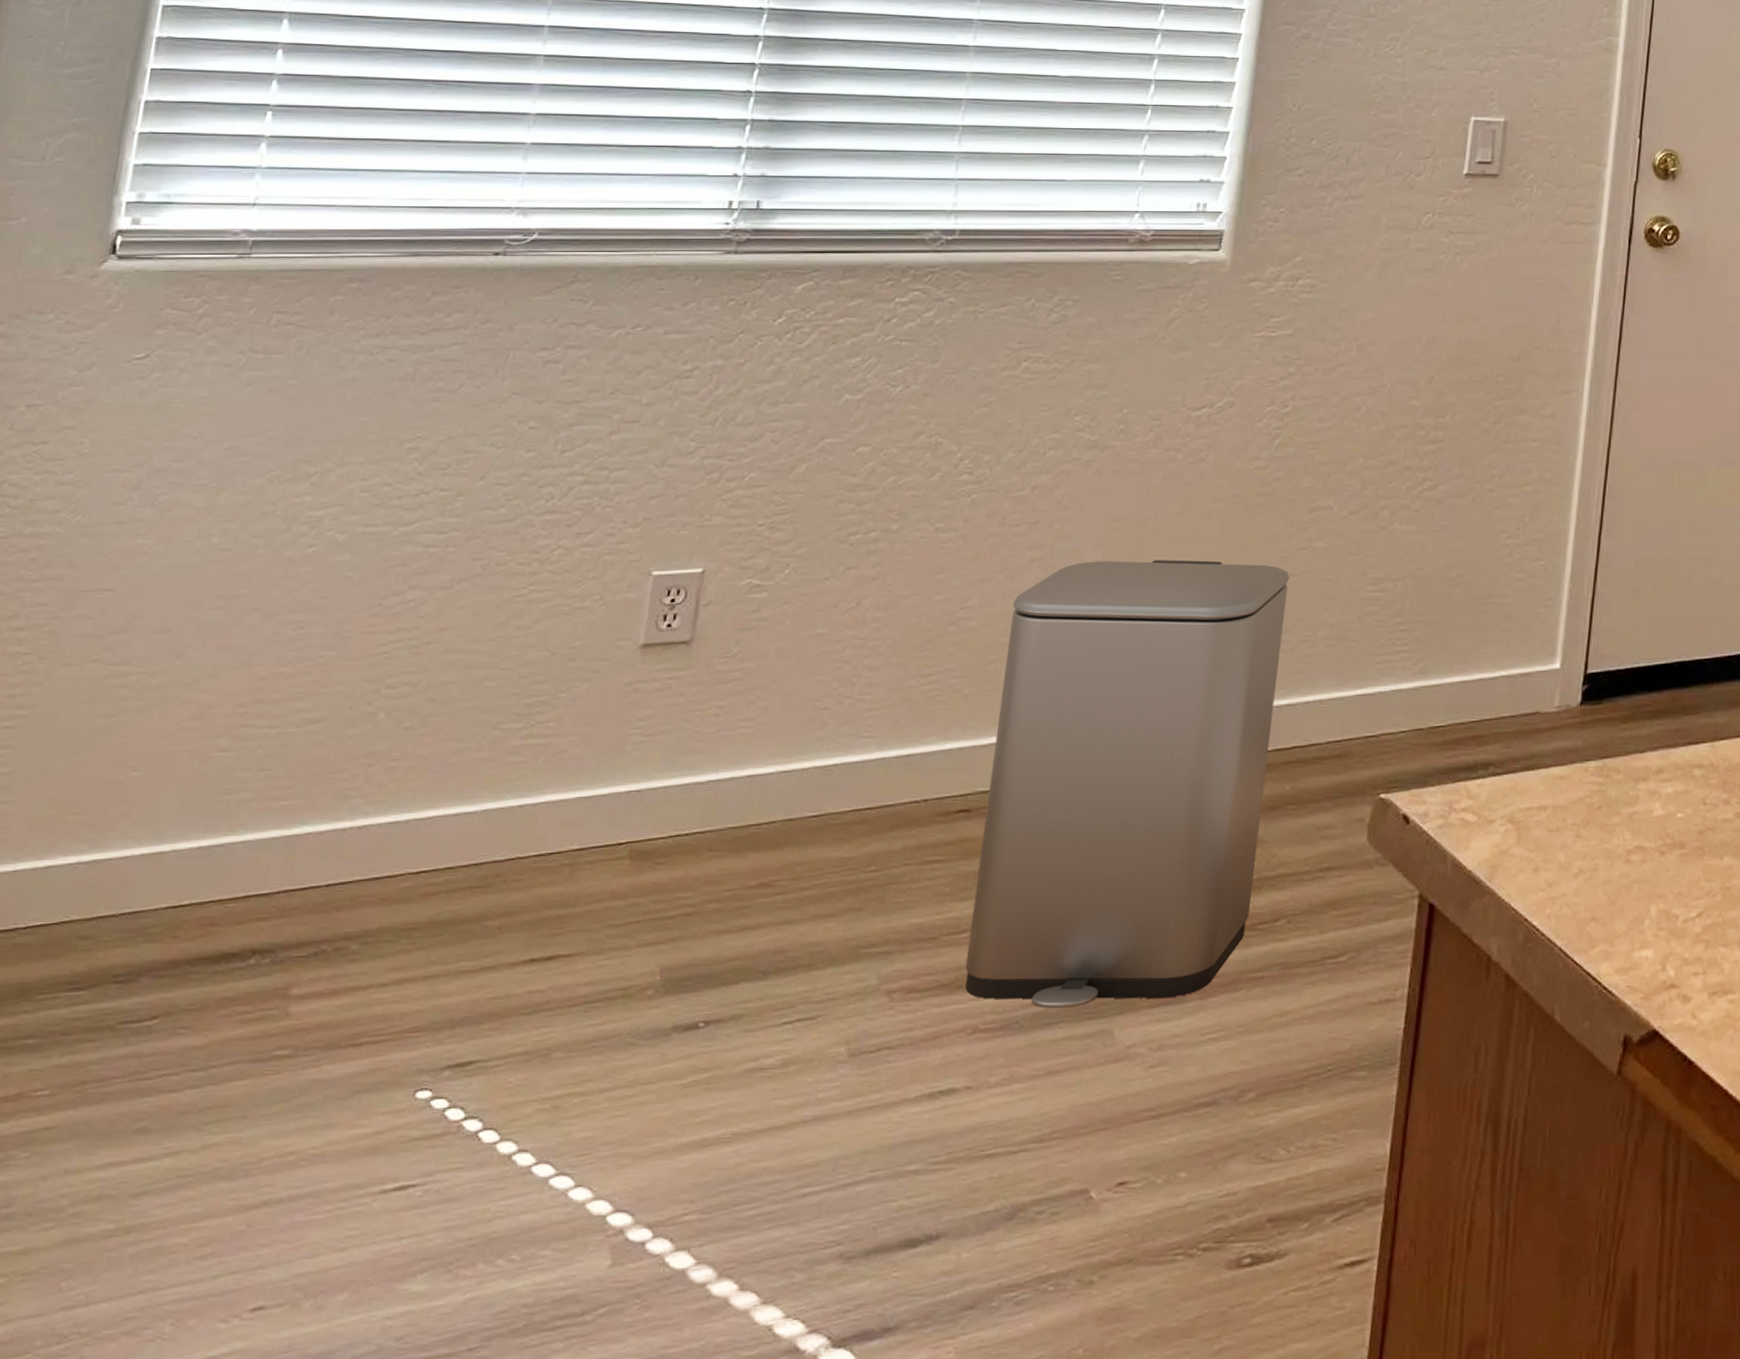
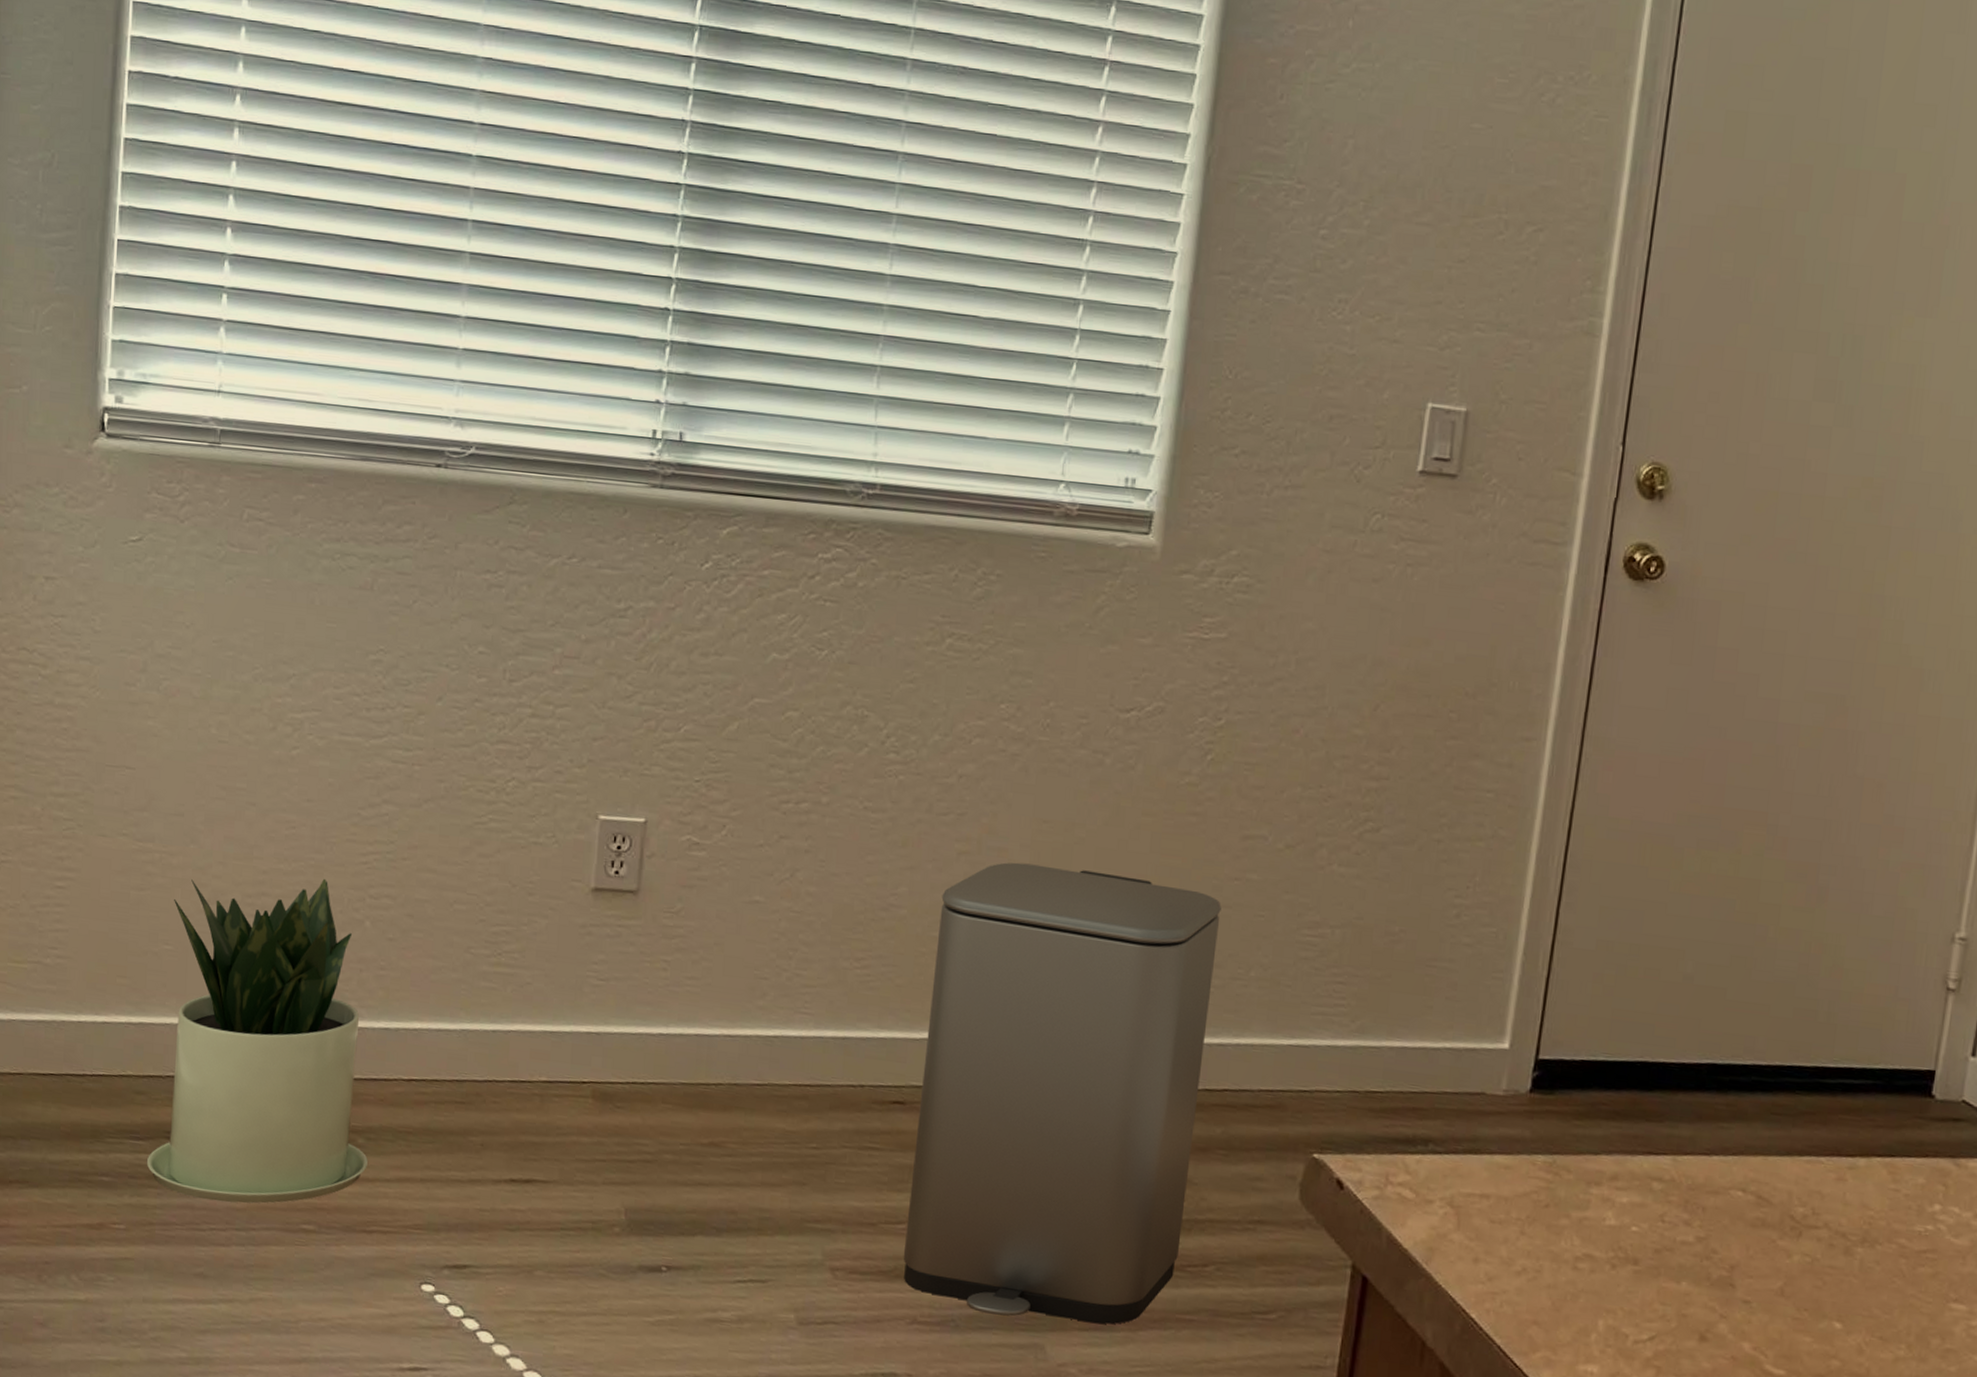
planter: none [84,675,364,1044] -> present [146,878,369,1204]

